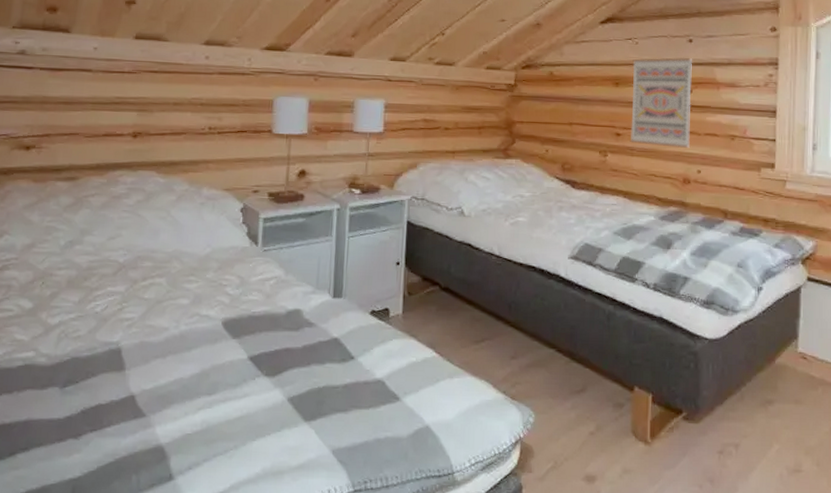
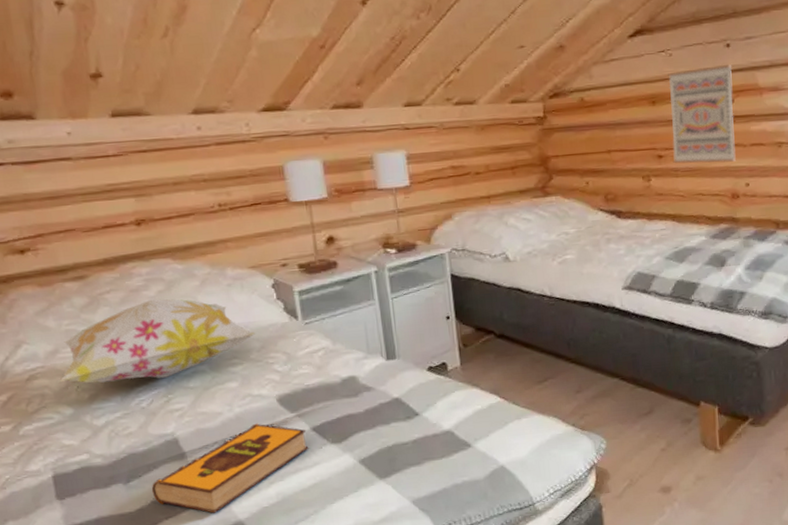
decorative pillow: none [25,208,216,285] -> present [57,299,255,384]
hardback book: none [84,344,244,433] -> present [151,423,309,513]

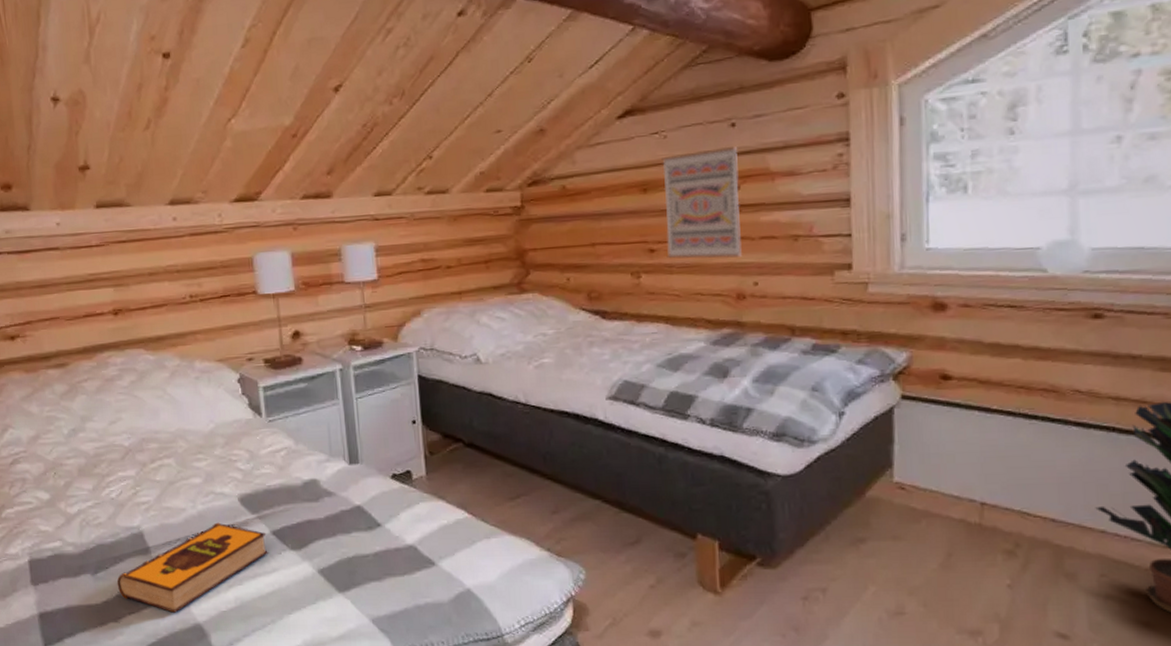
decorative pillow: present [57,299,255,384] -> none [37,389,220,471]

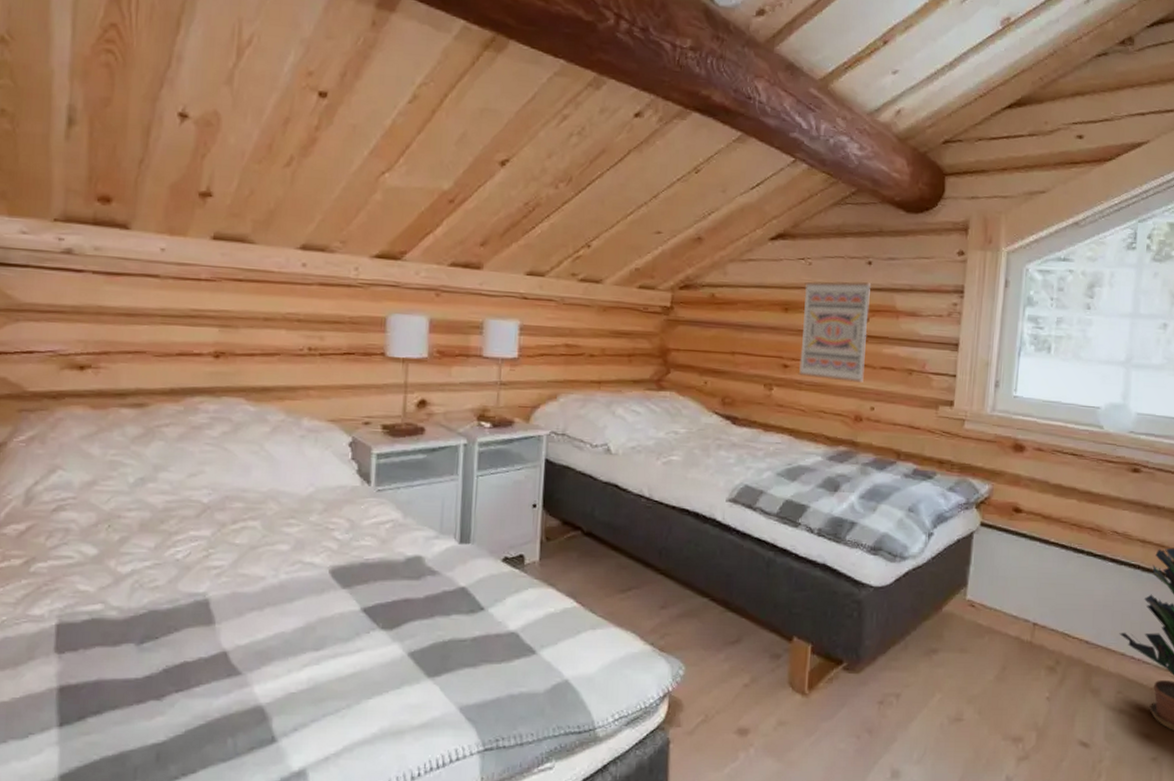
hardback book: present [117,522,268,613] -> none [166,594,356,692]

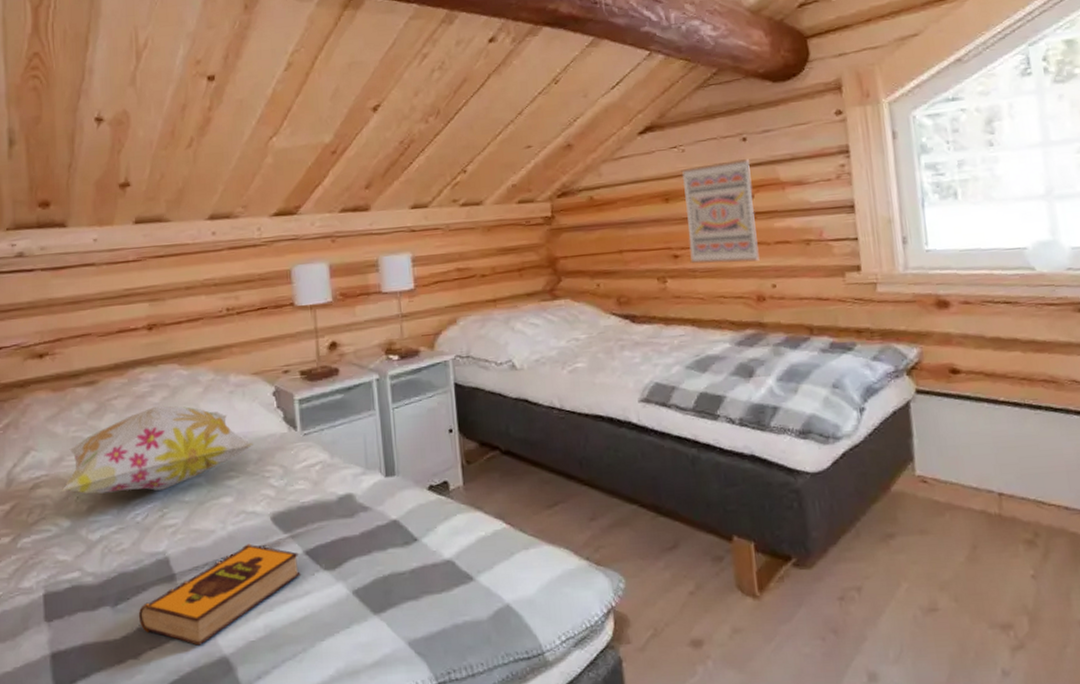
decorative pillow: none [87,440,320,529] -> present [58,405,253,494]
hardback book: none [166,594,356,692] -> present [138,543,301,646]

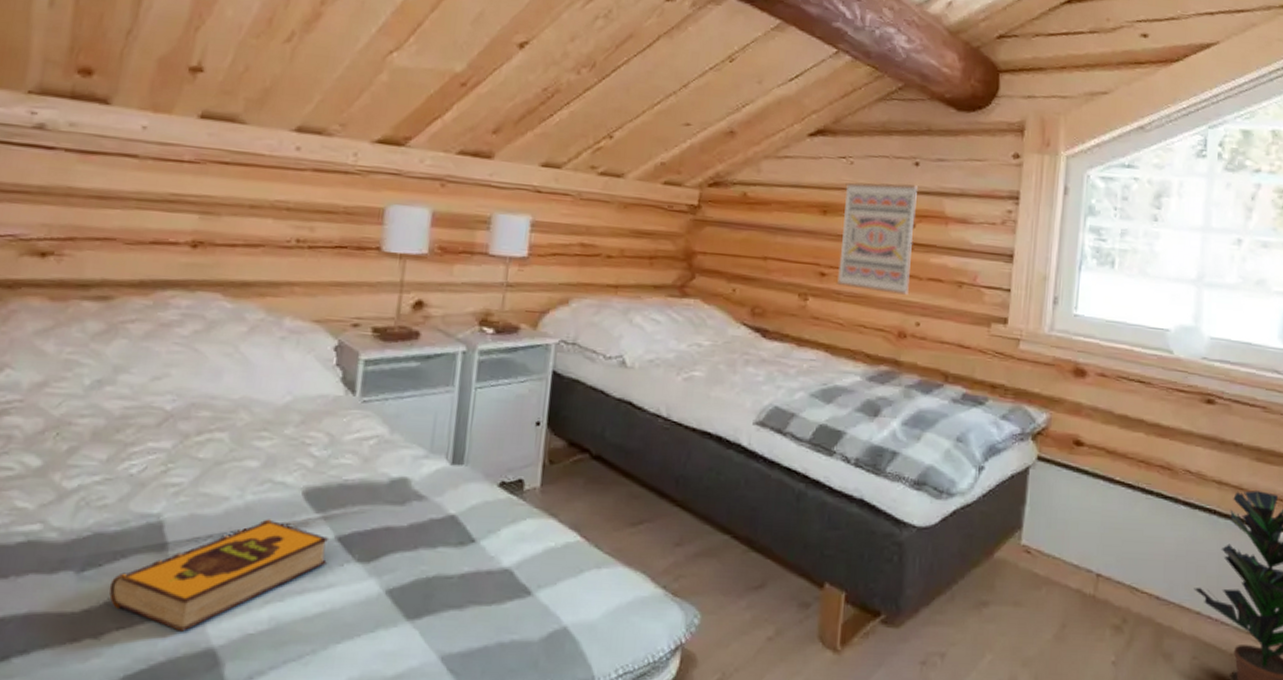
decorative pillow: present [58,405,253,494] -> none [33,339,298,441]

